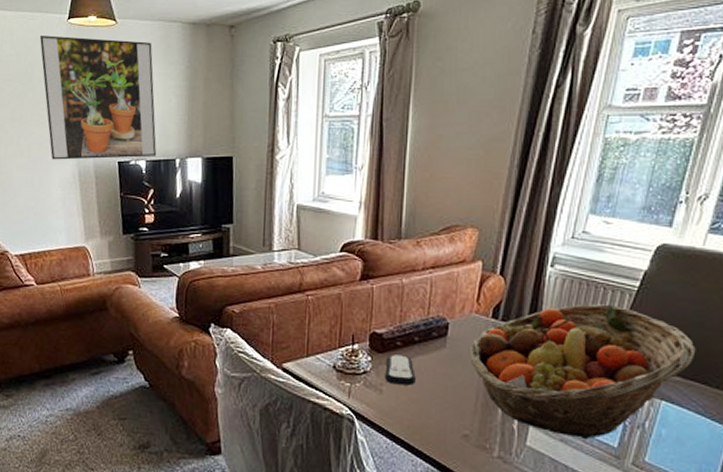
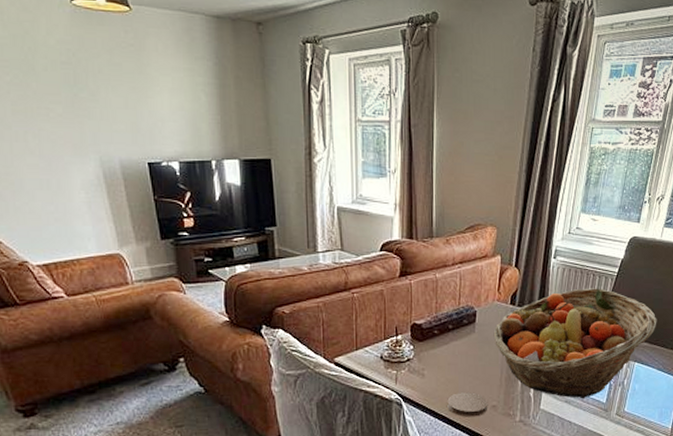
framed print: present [39,35,156,160] -> none [37,17,189,160]
remote control: present [384,354,416,386] -> none [425,342,452,369]
coaster: none [408,415,459,446] -> present [447,392,488,417]

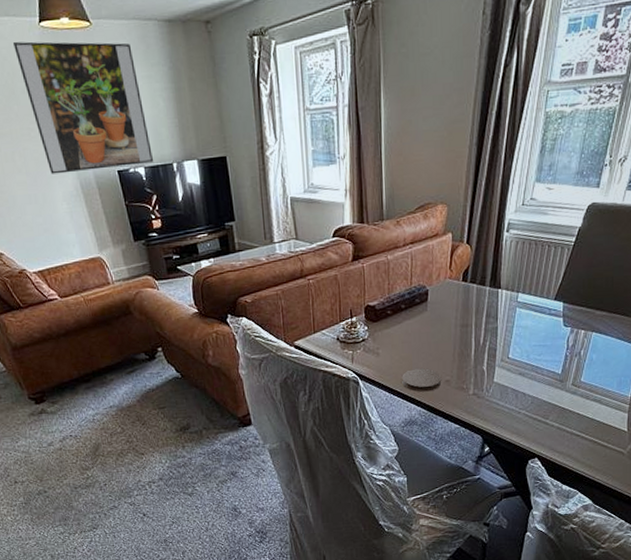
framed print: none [37,17,189,160] -> present [12,41,153,174]
fruit basket: present [493,288,657,399] -> none [445,259,617,371]

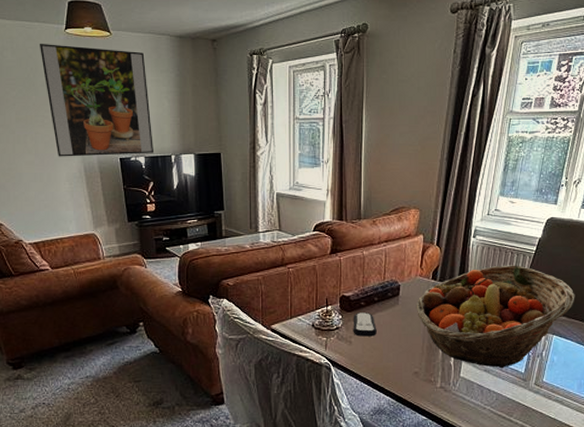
remote control: none [379,321,405,347] -> present [353,312,377,337]
coaster: present [402,368,442,392] -> none [372,359,411,382]
fruit basket: none [445,259,617,371] -> present [416,265,575,369]

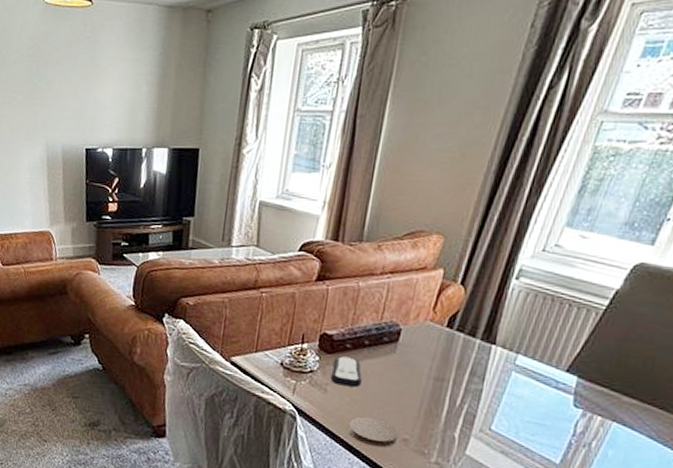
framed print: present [39,44,153,157] -> none [15,15,127,145]
coaster: none [372,359,411,382] -> present [348,416,399,448]
fruit basket: present [416,265,575,369] -> none [418,319,659,454]

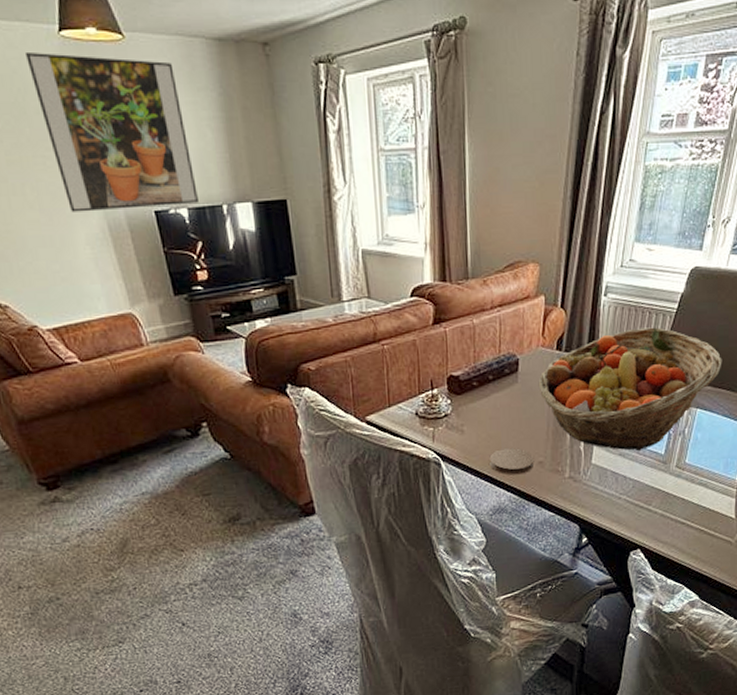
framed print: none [15,15,127,145] -> present [24,53,198,212]
remote control: present [330,356,362,388] -> none [464,394,493,424]
fruit basket: none [418,319,659,454] -> present [538,327,722,452]

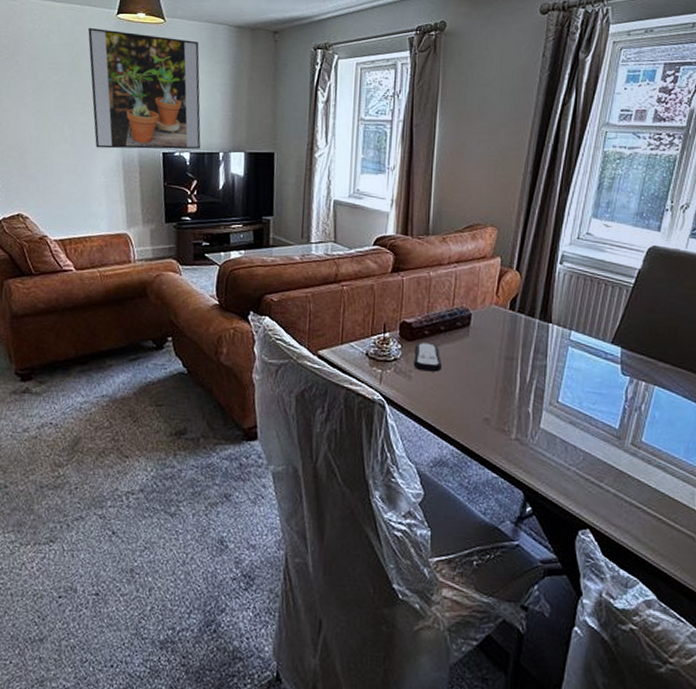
remote control: none [464,394,493,424] -> present [413,342,442,372]
coaster: present [489,448,535,475] -> none [434,400,480,429]
fruit basket: present [538,327,722,452] -> none [489,298,682,422]

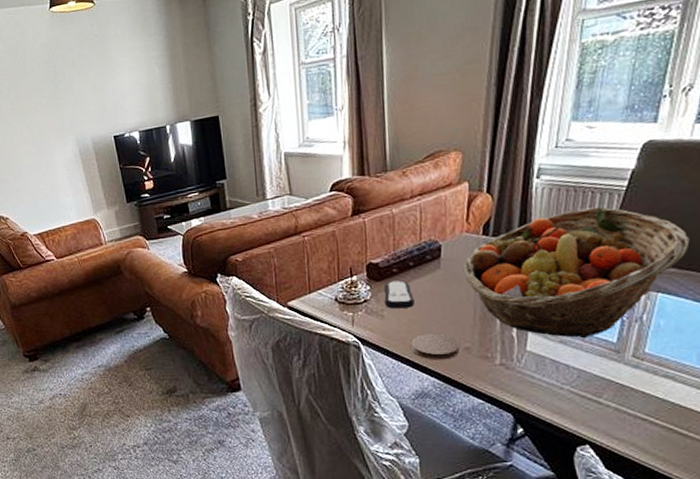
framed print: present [87,28,201,150] -> none [26,18,147,143]
coaster: none [434,400,480,429] -> present [411,333,460,360]
fruit basket: none [489,298,682,422] -> present [463,207,690,339]

